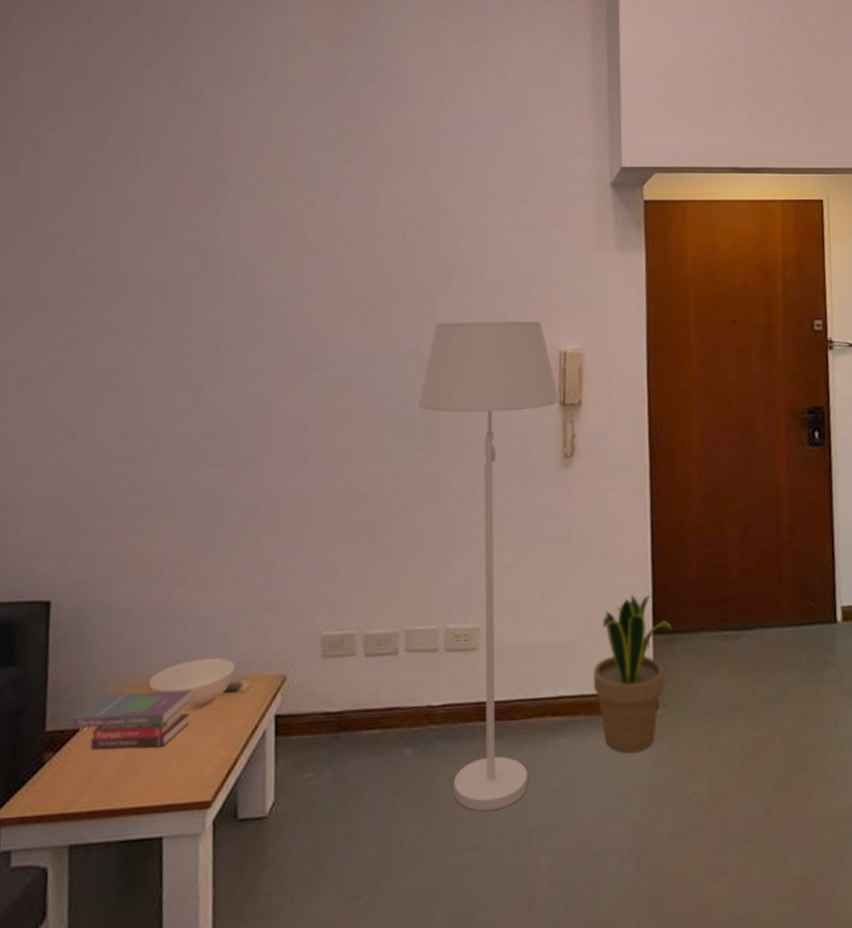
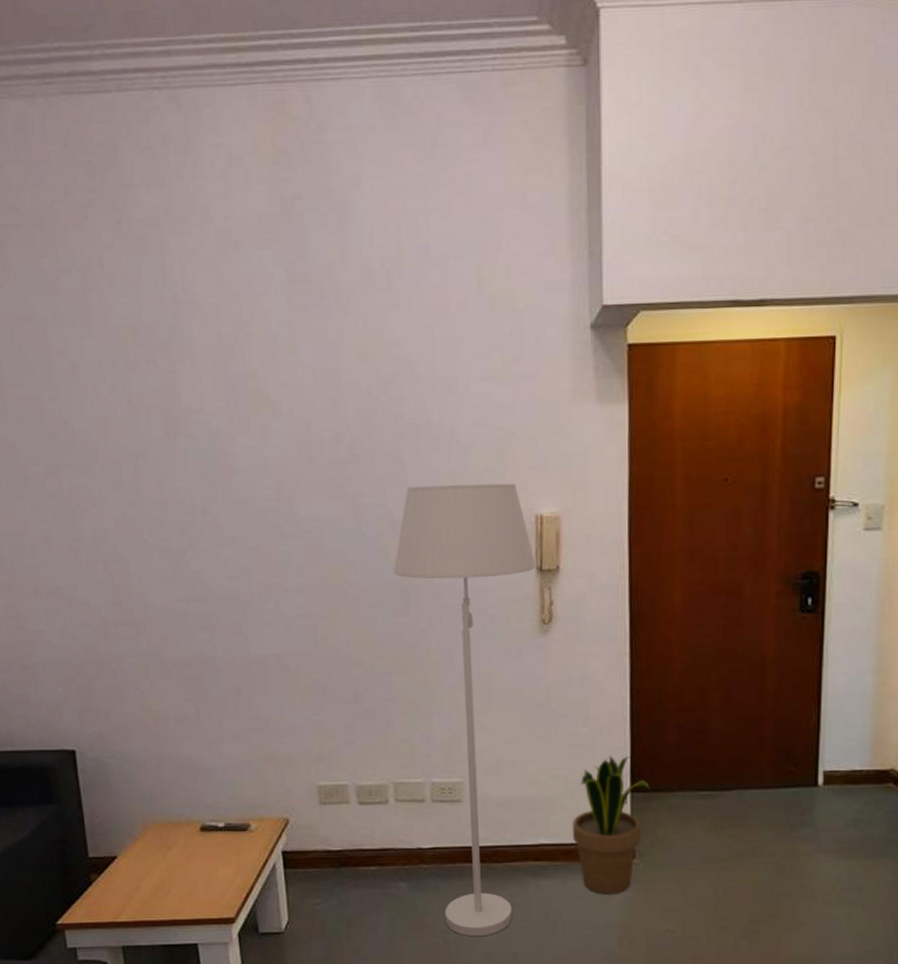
books: present [72,690,192,750] -> none [109,828,209,875]
bowl: present [149,658,236,713] -> none [169,802,243,846]

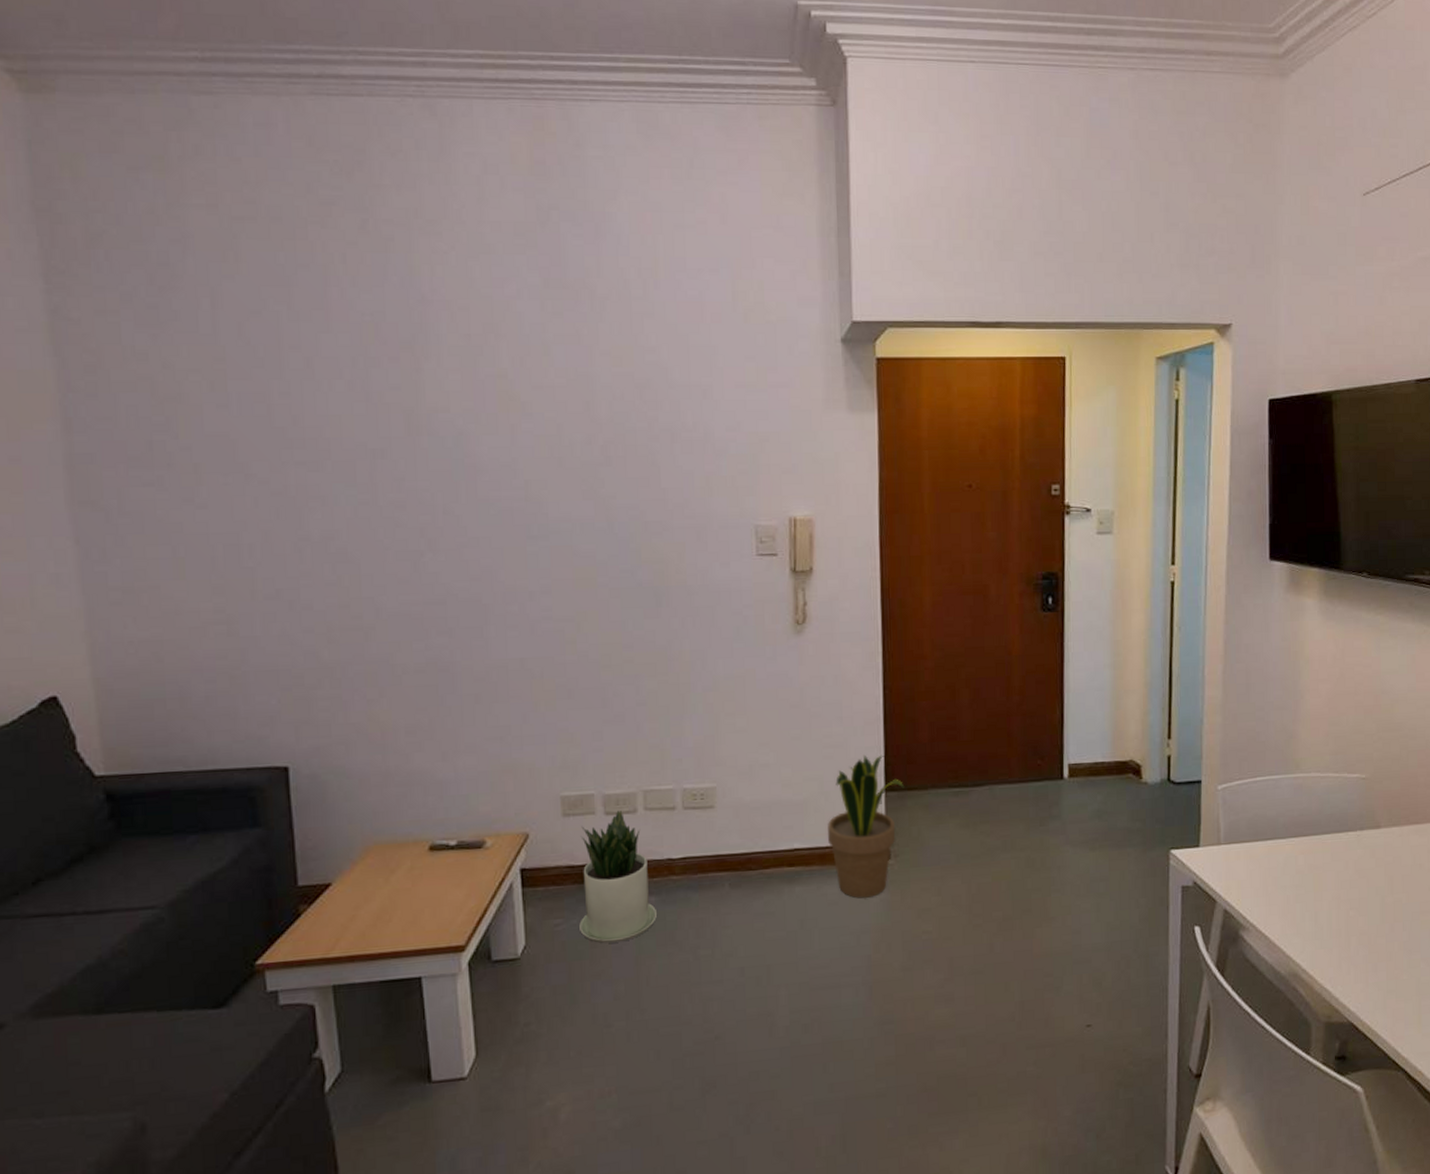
planter: none [337,800,409,924] -> present [579,810,658,944]
floor lamp: present [394,483,536,937] -> none [646,487,790,951]

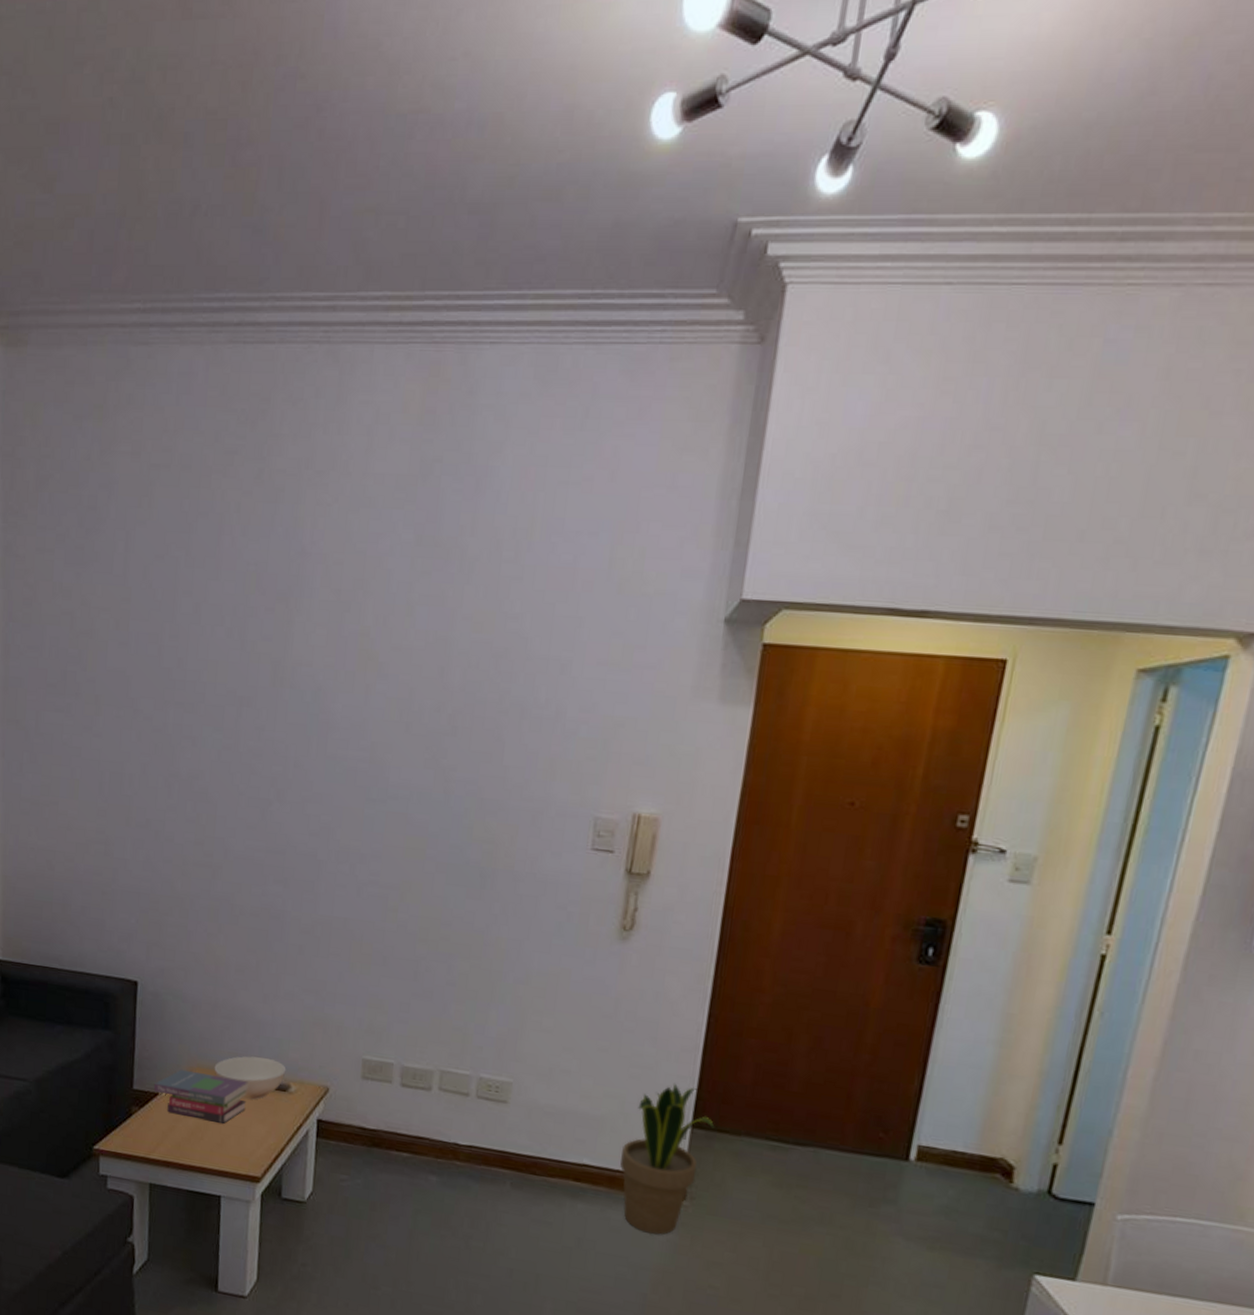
books: none [323,847,438,902] -> present [153,1069,249,1125]
bowl: none [394,818,479,868] -> present [214,1056,286,1100]
planter: present [579,810,658,944] -> none [362,1084,437,1213]

